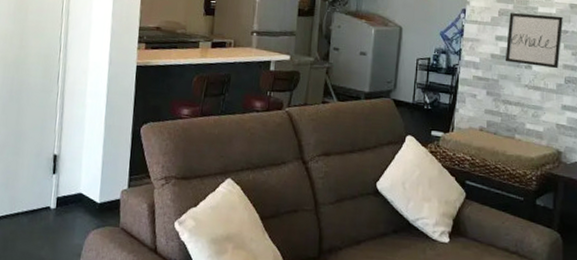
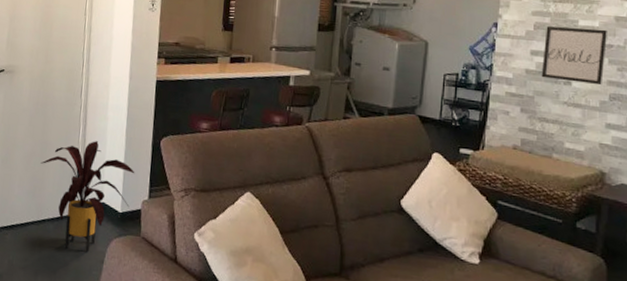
house plant: none [14,129,114,245] -> present [41,141,135,251]

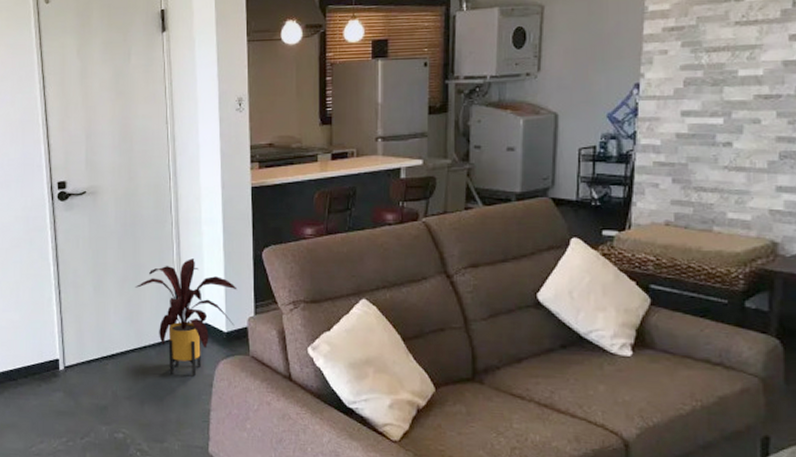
wall art: present [541,26,608,86] -> none [694,77,775,143]

